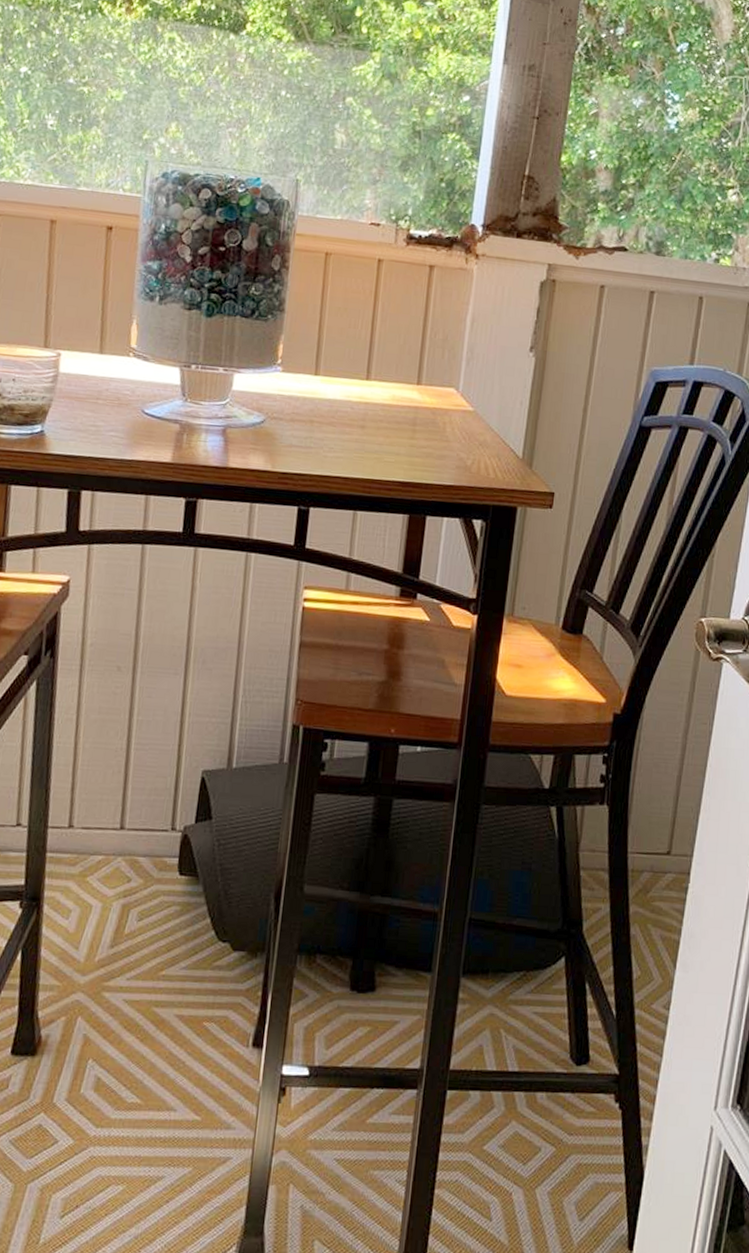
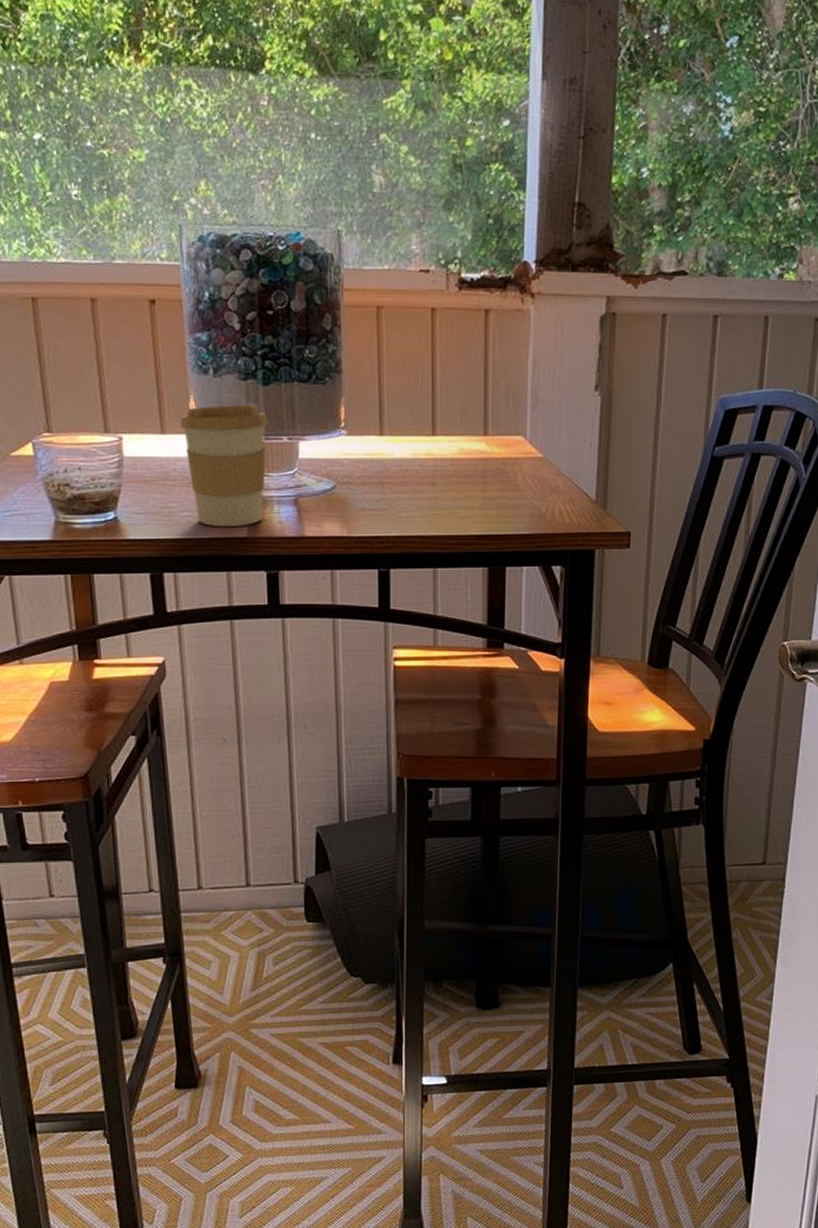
coffee cup: none [119,331,206,451] -> present [180,404,268,527]

